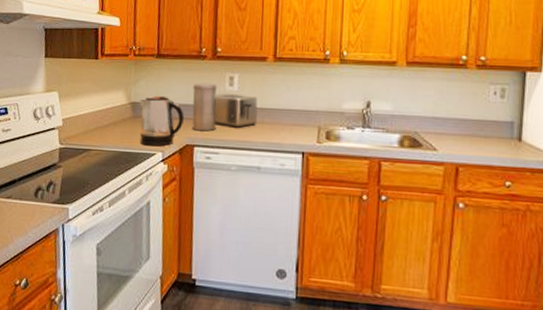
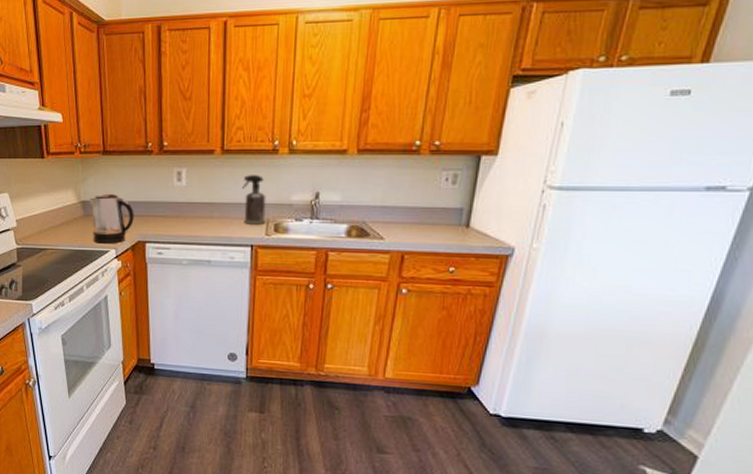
canister: present [192,82,217,132] -> none [141,179,166,228]
toaster: present [214,93,258,129] -> none [163,189,206,224]
spray bottle: none [294,82,318,133] -> present [242,175,266,226]

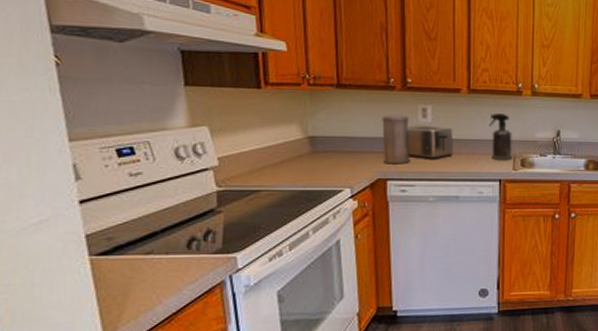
kettle: present [89,193,134,244] -> none [318,128,374,183]
canister: none [141,179,166,228] -> present [382,114,411,164]
toaster: none [163,189,206,224] -> present [407,125,453,161]

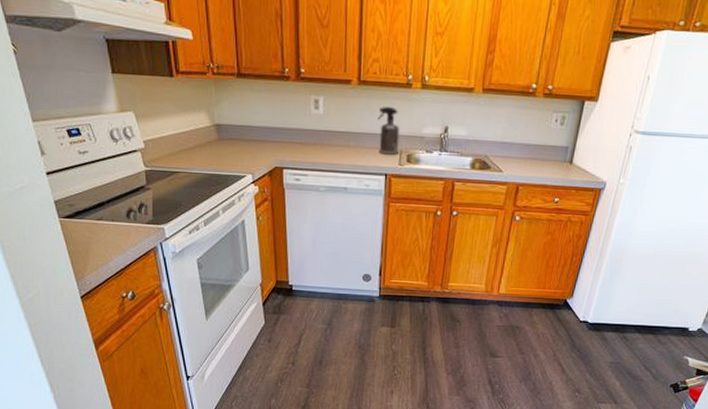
canister: present [382,114,411,164] -> none [278,105,304,155]
toaster: present [407,125,453,161] -> none [300,116,343,152]

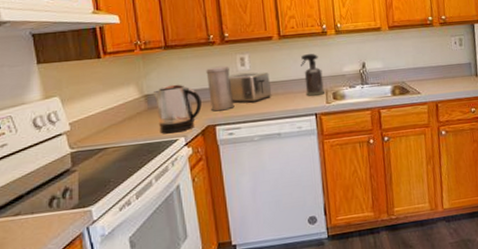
kettle: none [223,117,271,169] -> present [152,84,202,134]
canister: none [278,105,304,155] -> present [206,66,235,112]
toaster: none [300,116,343,152] -> present [229,72,271,104]

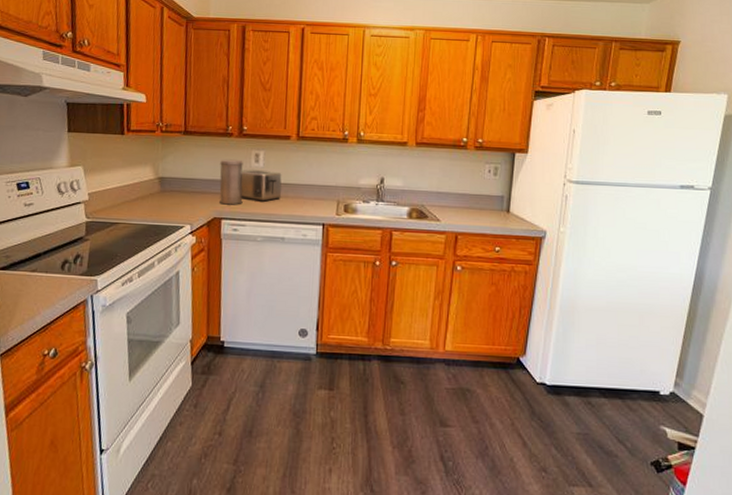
kettle: present [152,84,202,134] -> none [167,170,212,220]
spray bottle: present [301,54,325,97] -> none [315,160,337,206]

